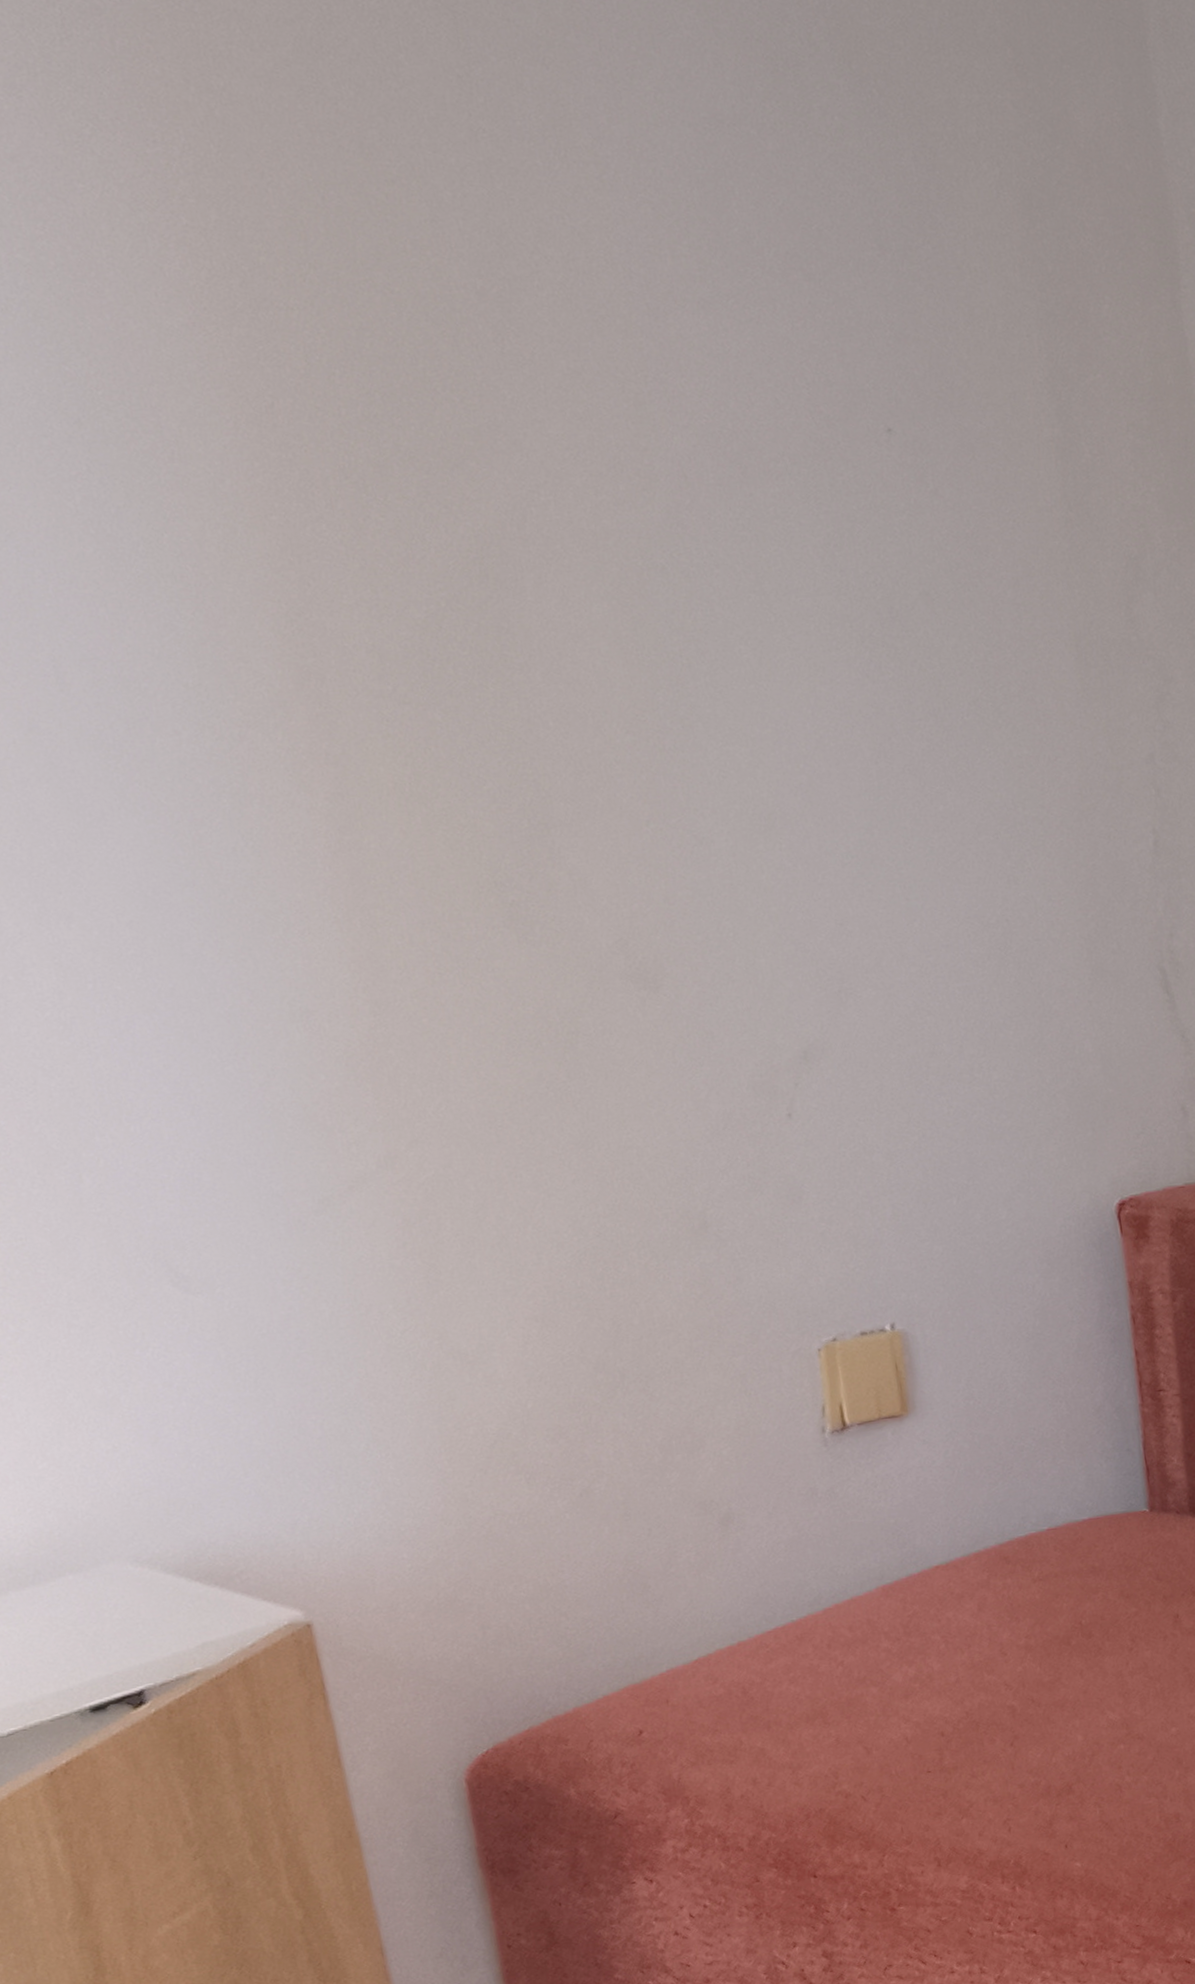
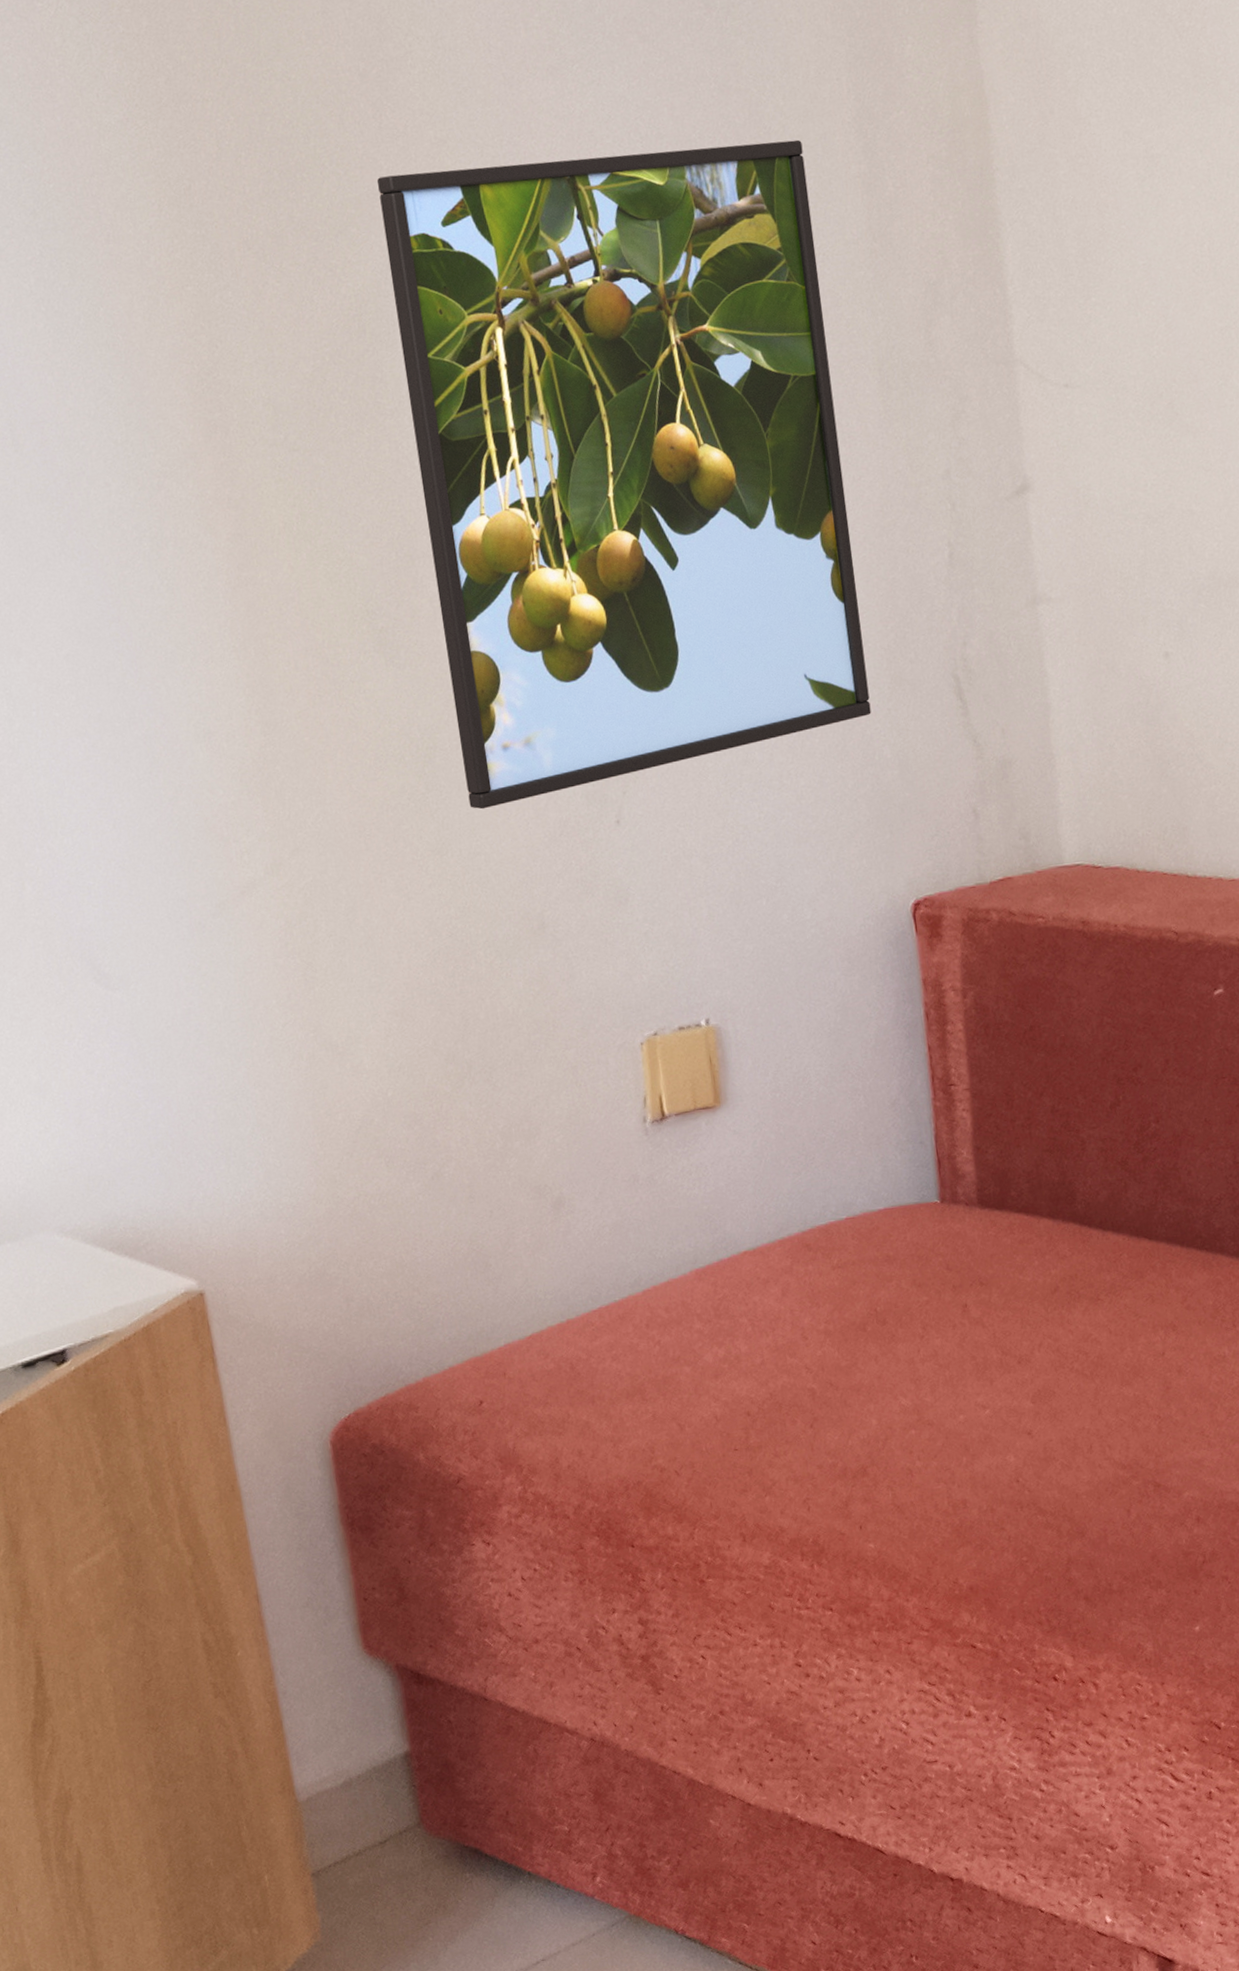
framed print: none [499,397,1071,1100] -> present [376,139,871,810]

